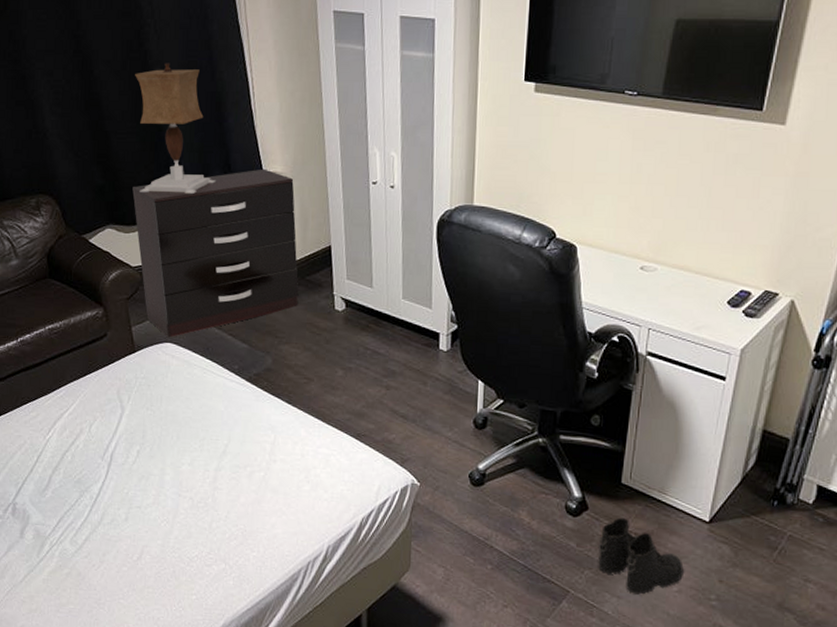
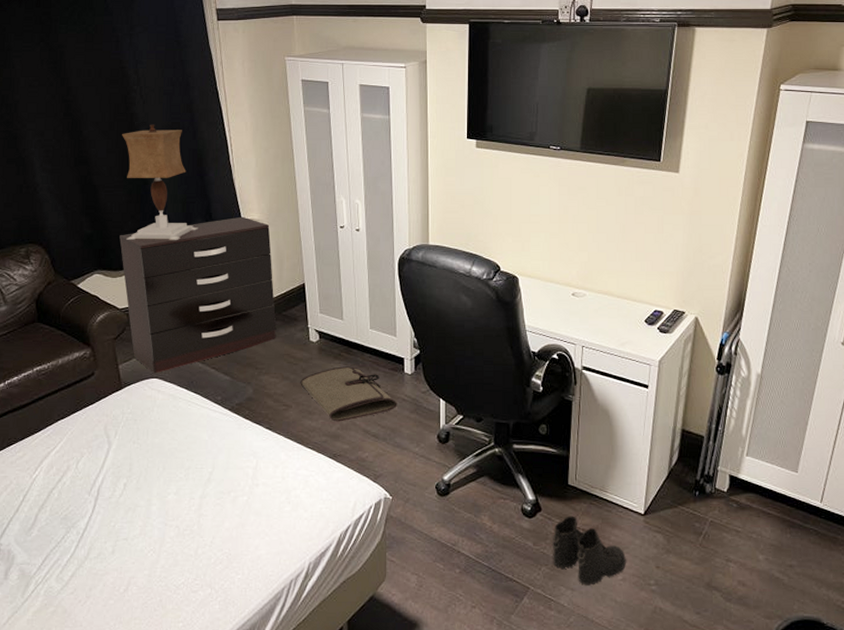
tool roll: none [323,339,430,400] -> present [300,366,397,422]

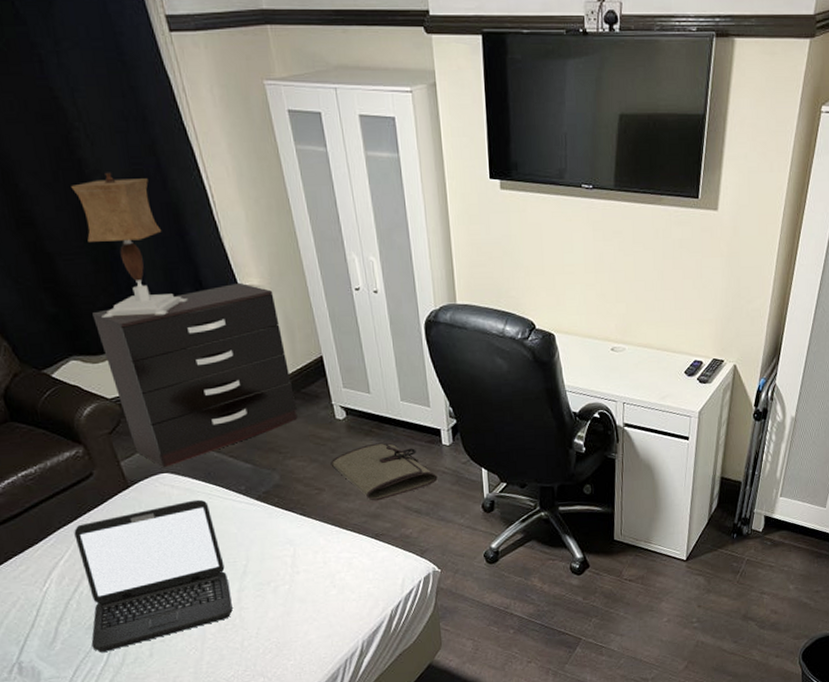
laptop: none [63,405,193,543] -> present [74,499,233,652]
boots: present [551,515,626,586] -> none [600,568,670,630]

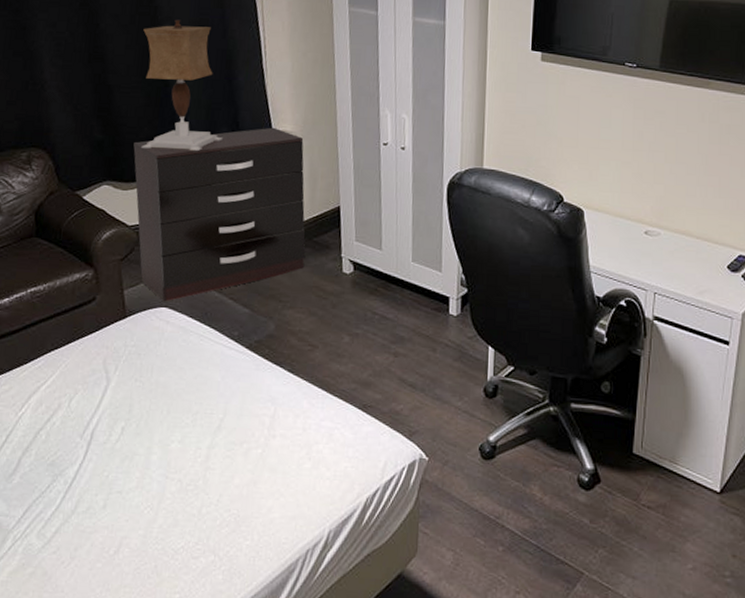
laptop: present [74,499,233,652] -> none [48,339,201,495]
tool roll: present [330,442,438,501] -> none [329,303,439,368]

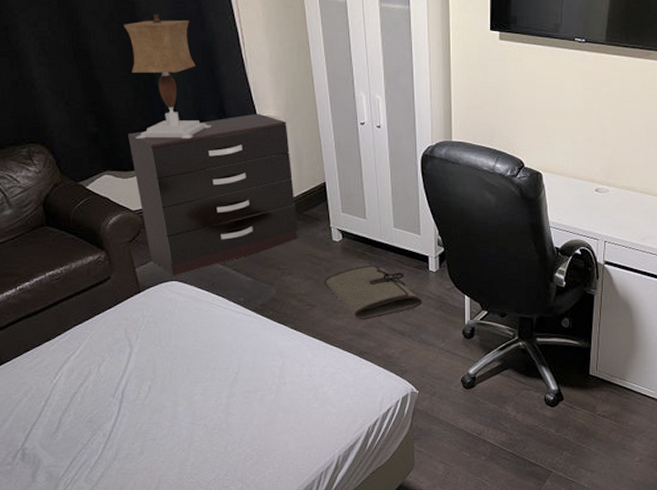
tool roll: none [329,303,439,368] -> present [324,265,422,320]

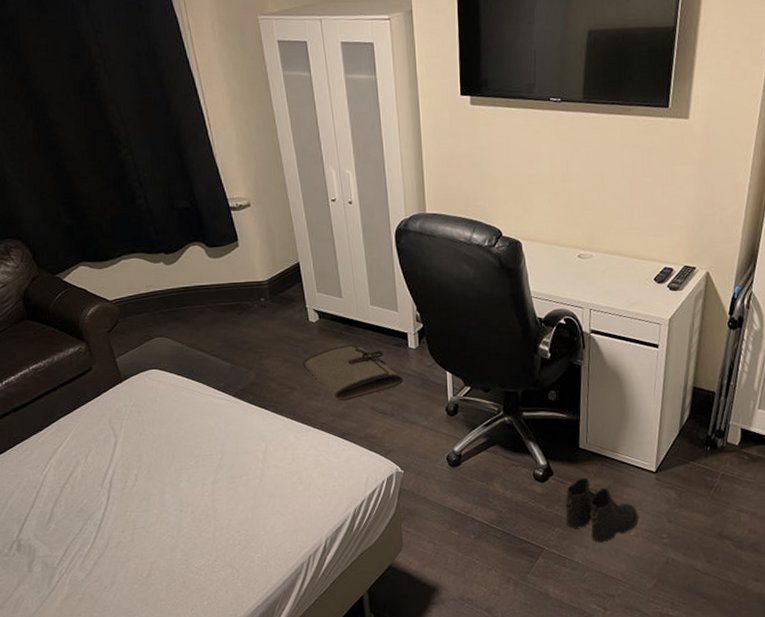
table lamp: present [124,14,212,139] -> none [90,101,182,228]
dresser: present [128,113,298,276] -> none [101,195,274,365]
boots: none [573,403,643,467] -> present [564,477,638,543]

